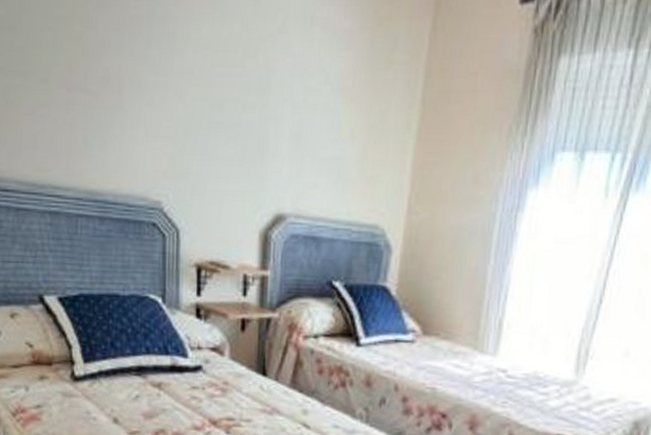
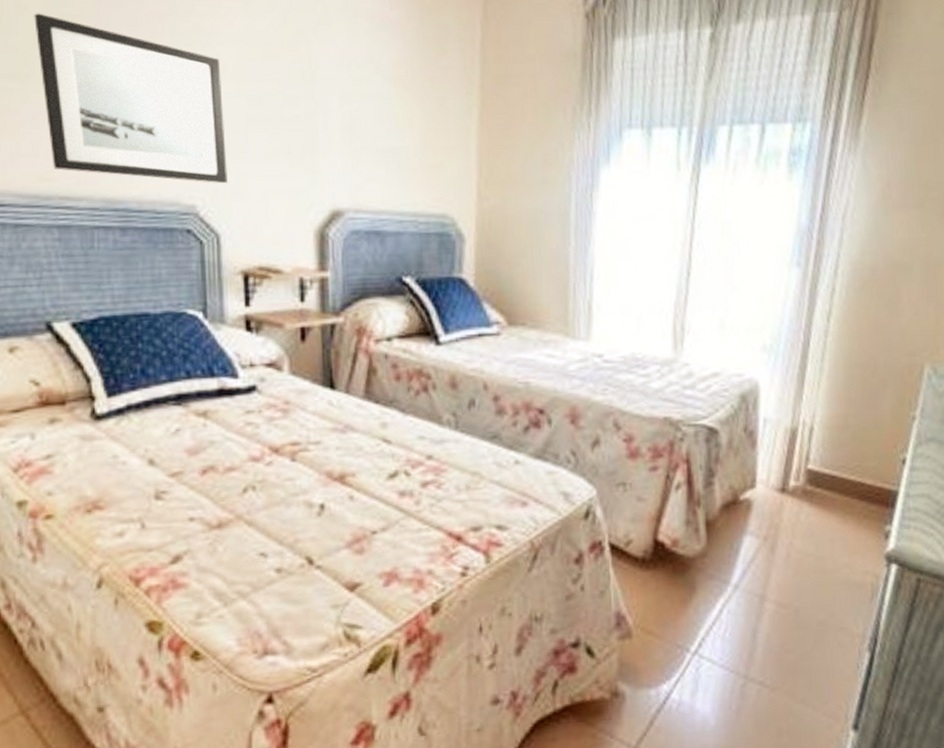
wall art: none [35,15,189,183] -> present [34,13,228,184]

